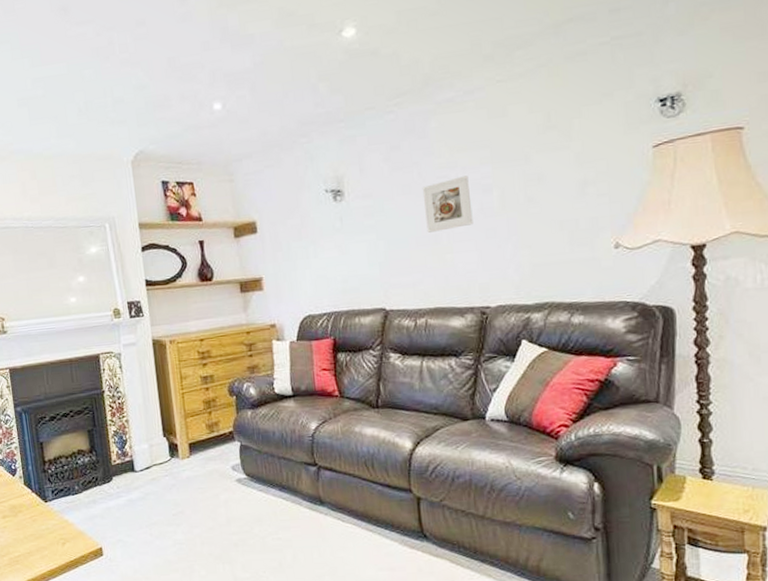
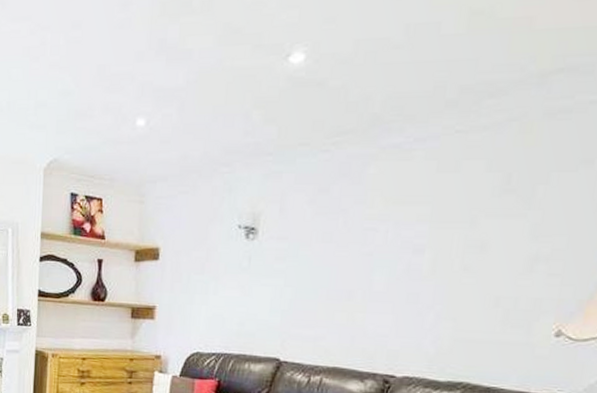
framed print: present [422,175,473,233] -> none [341,231,400,288]

